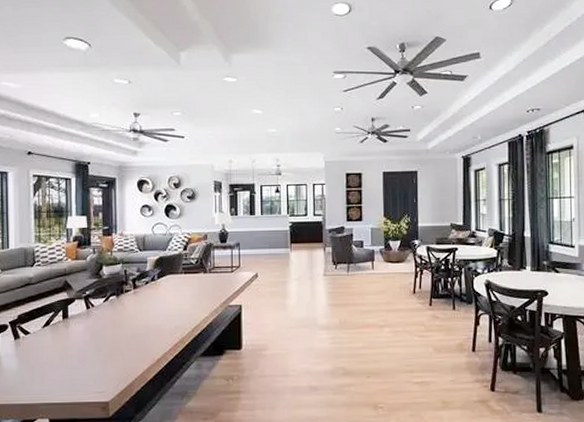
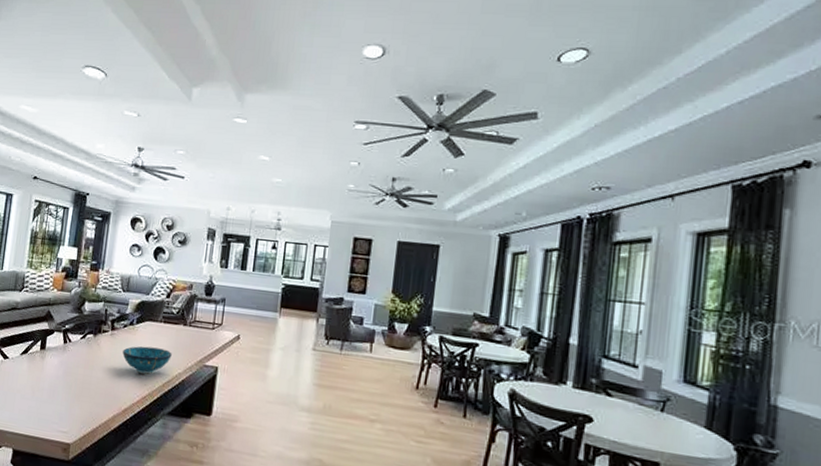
decorative bowl: none [148,297,197,323] -> present [123,346,172,374]

